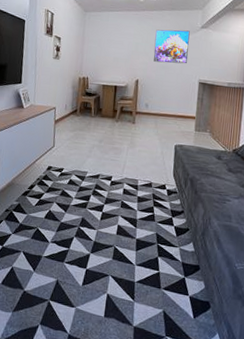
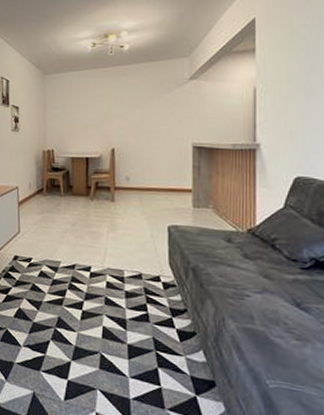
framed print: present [154,29,190,64] -> none [131,84,176,126]

